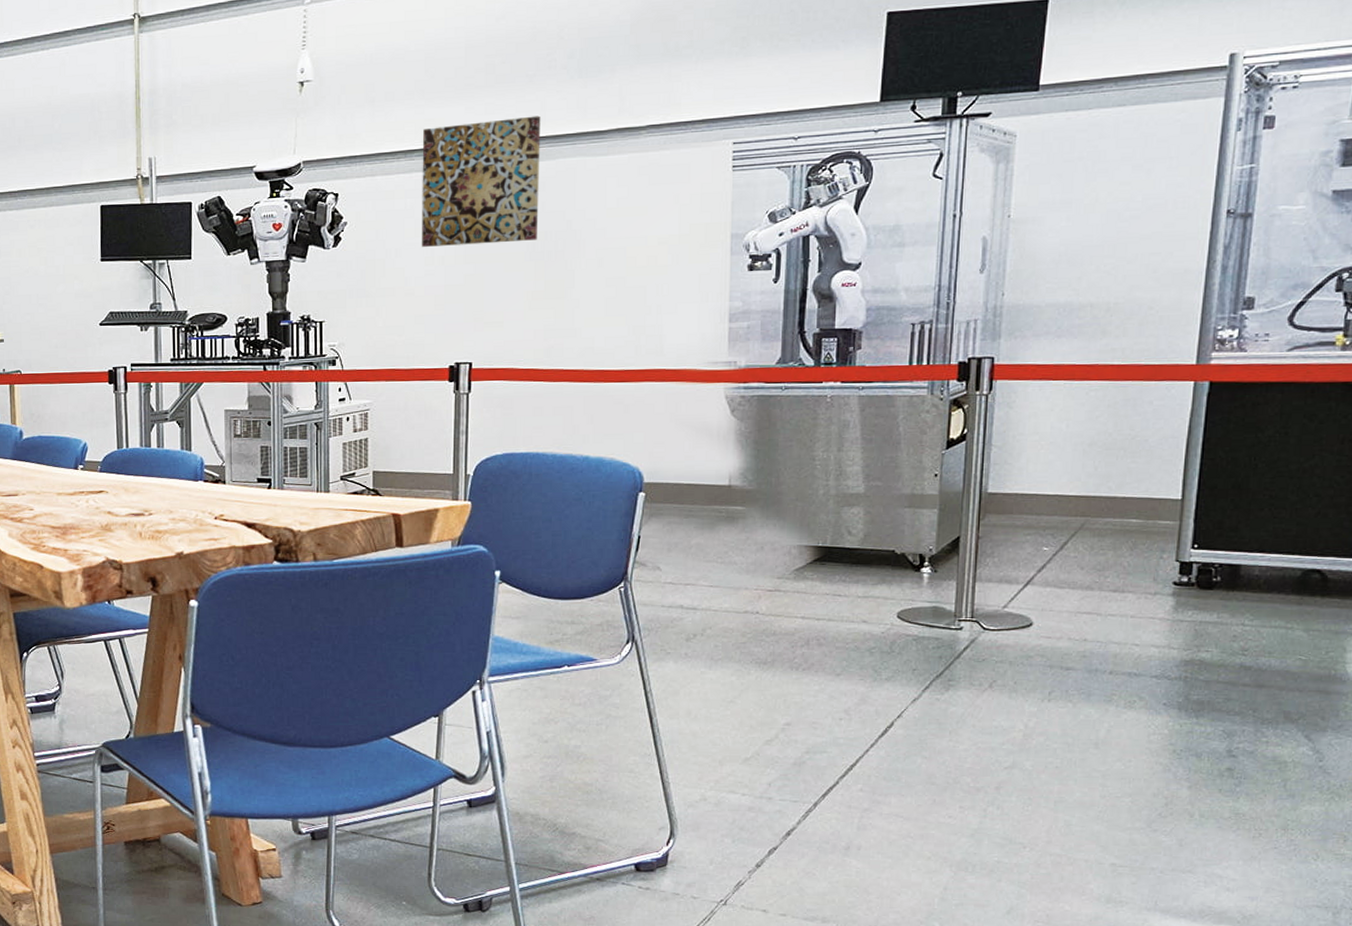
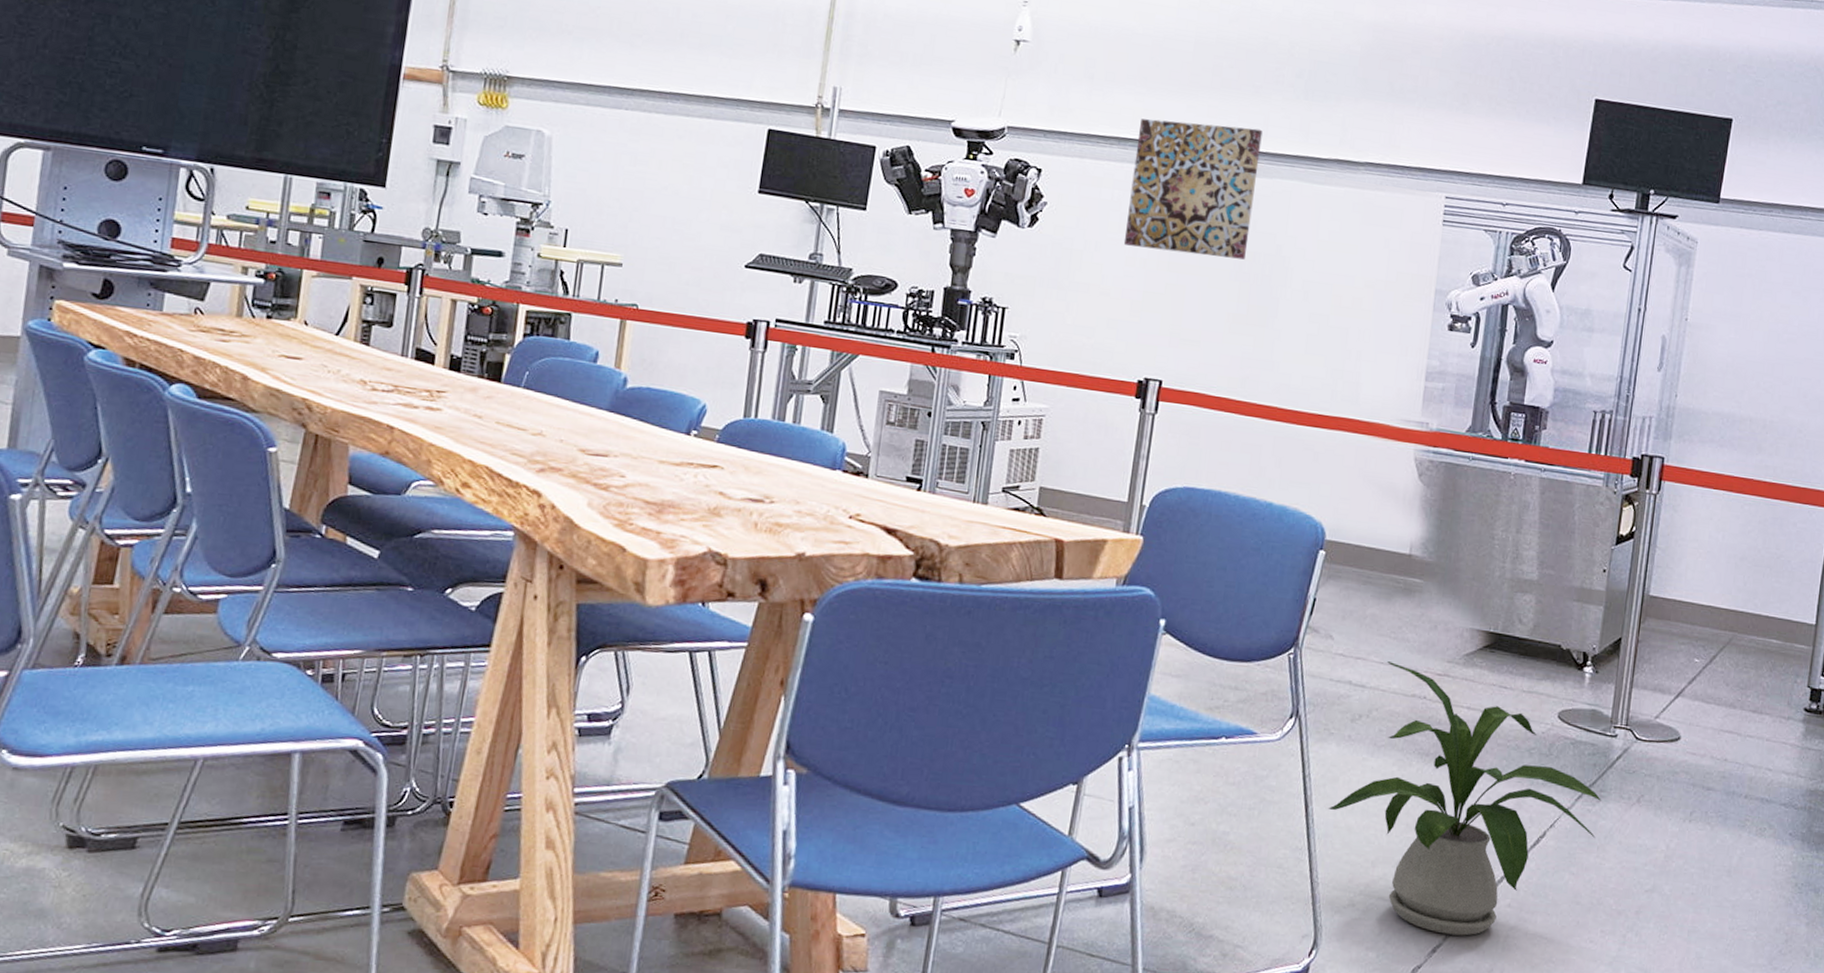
house plant: none [672,584,950,819] -> present [1328,661,1601,936]

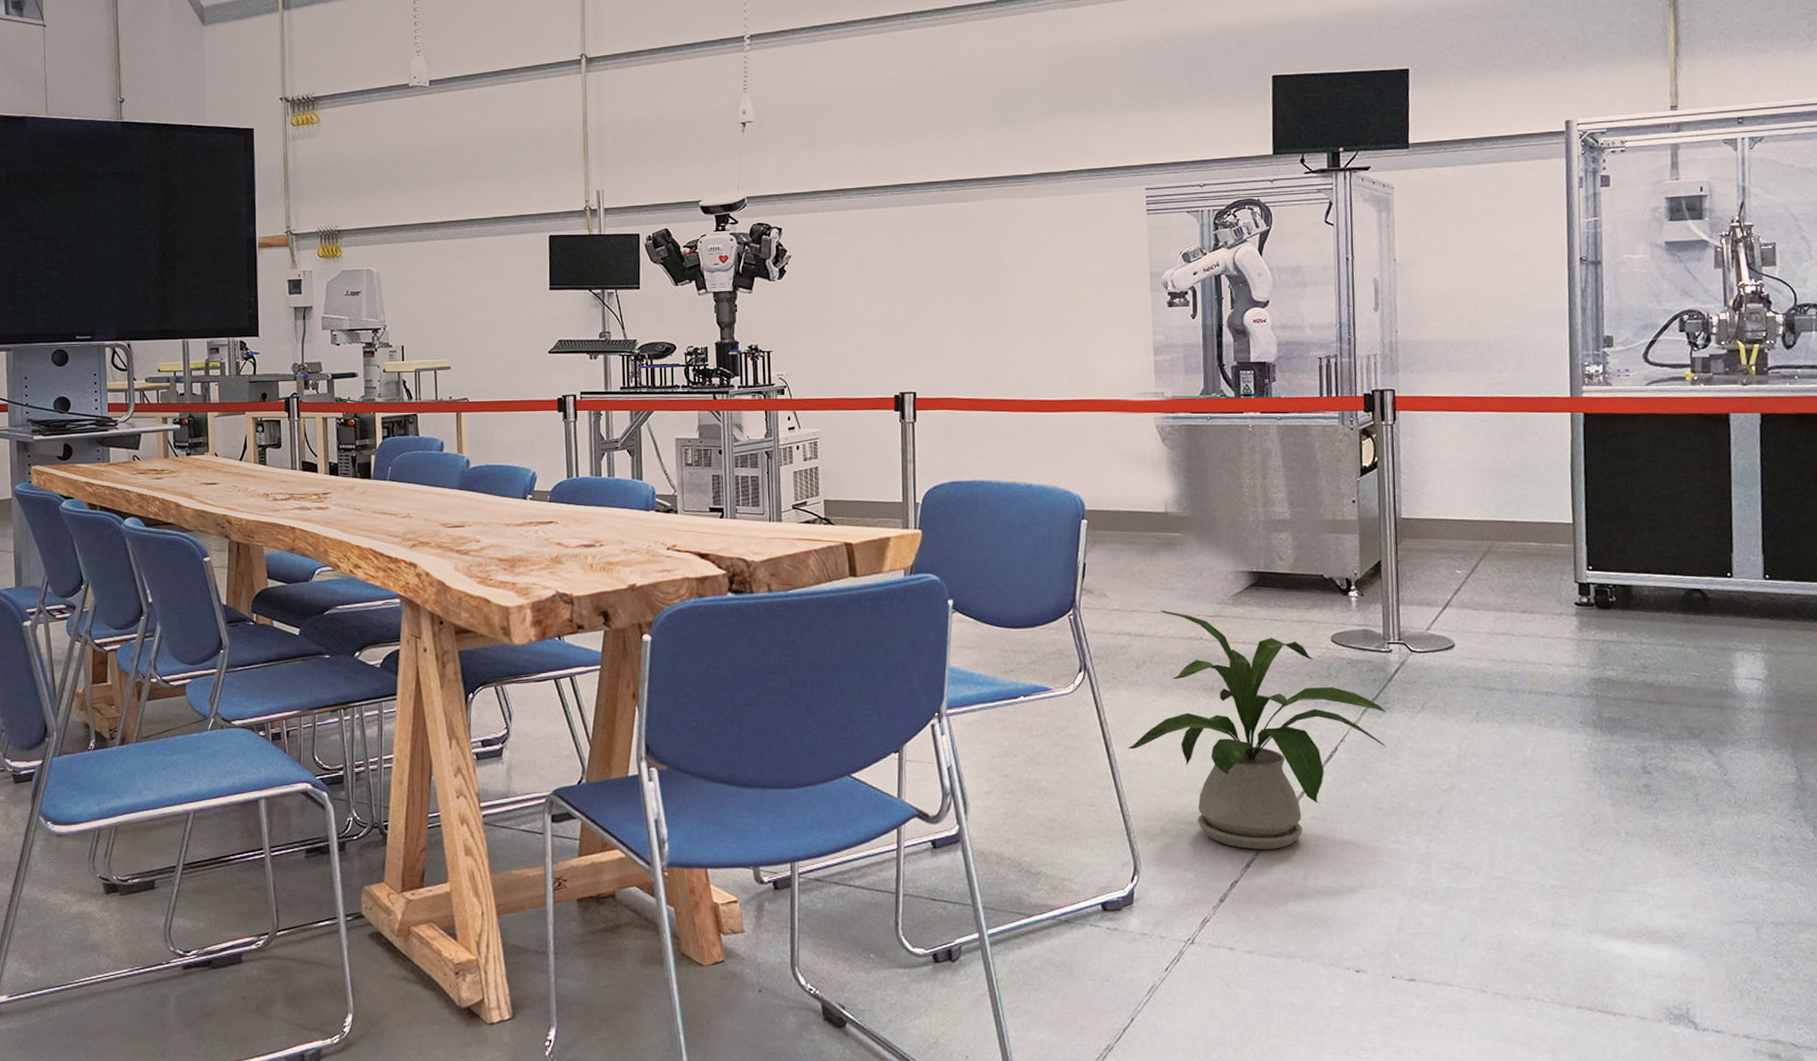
wall art: present [1123,119,1263,260] -> none [860,159,972,280]

